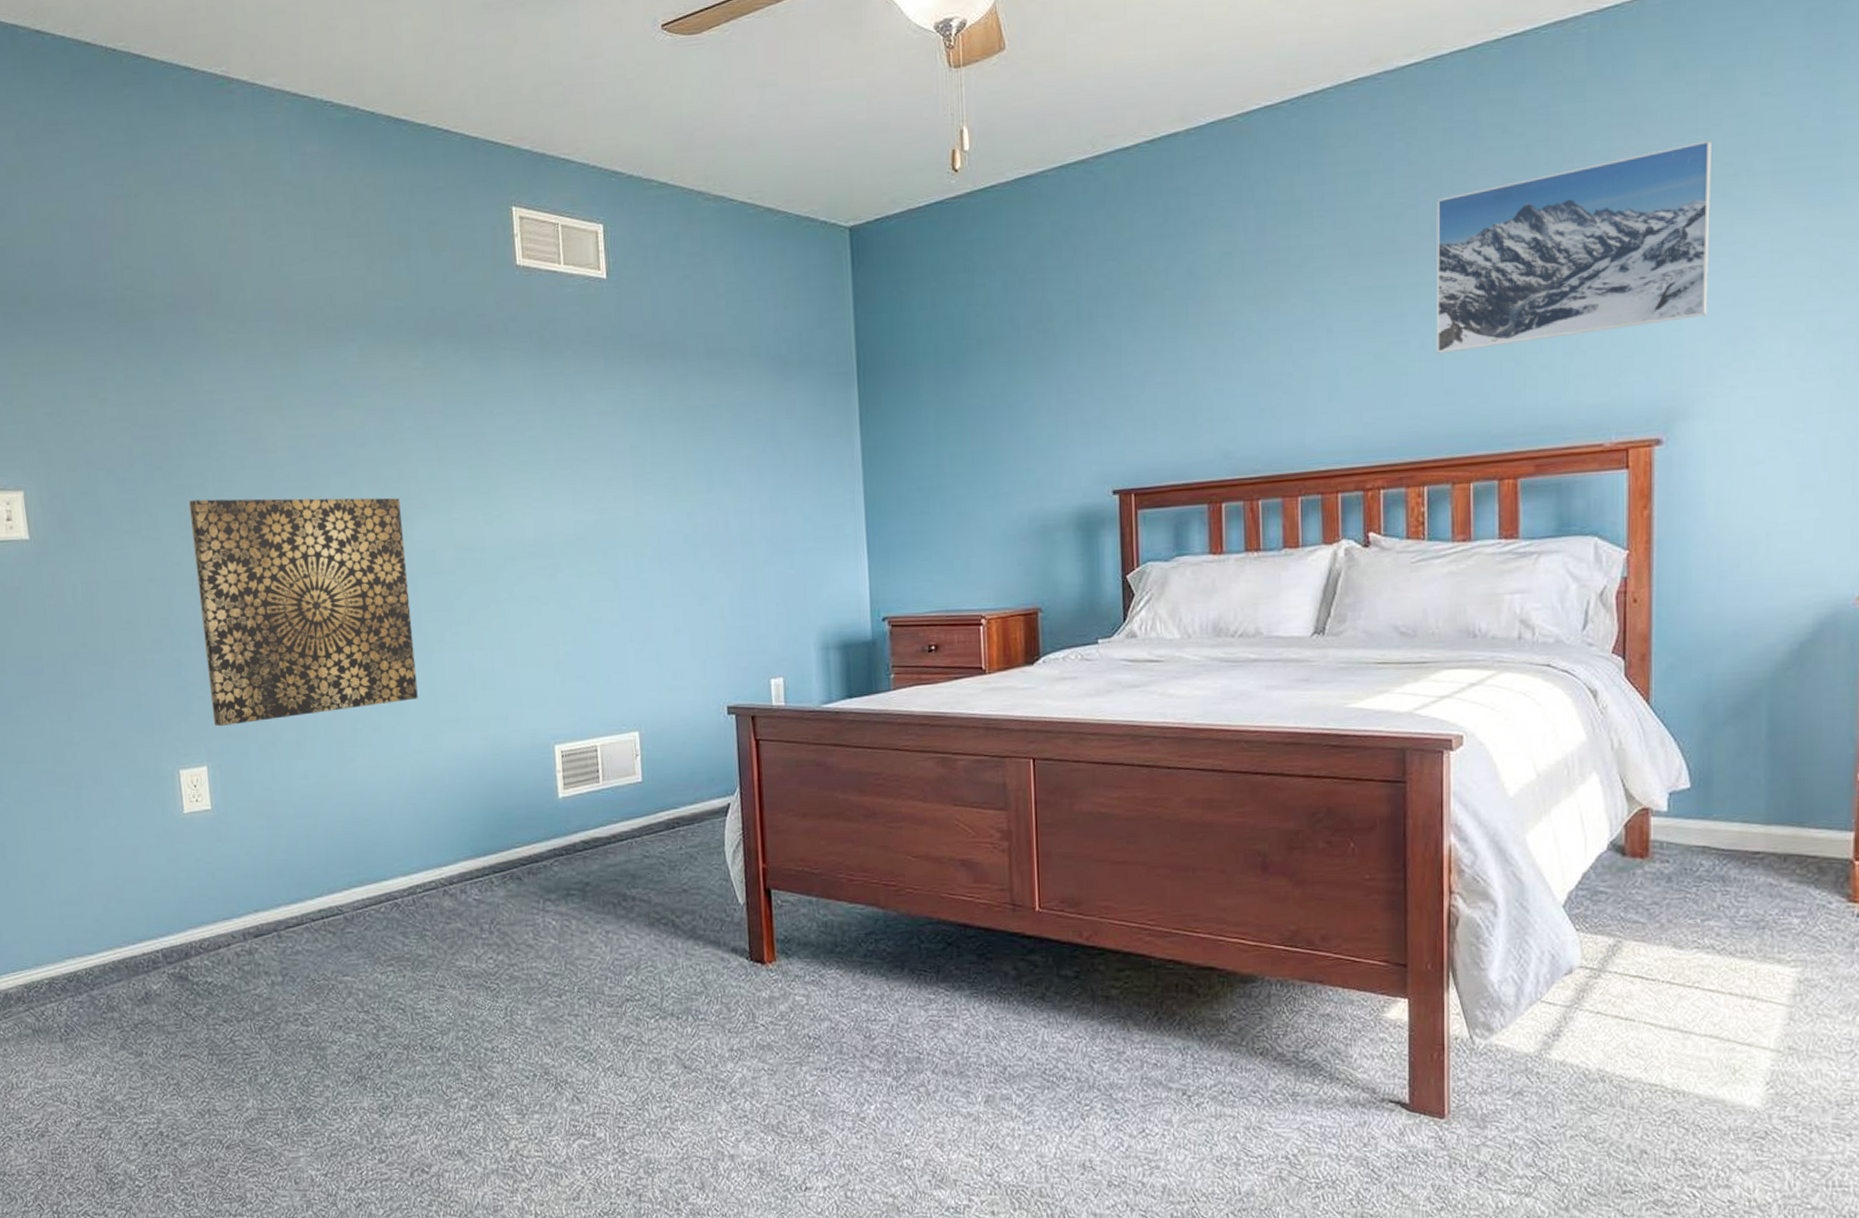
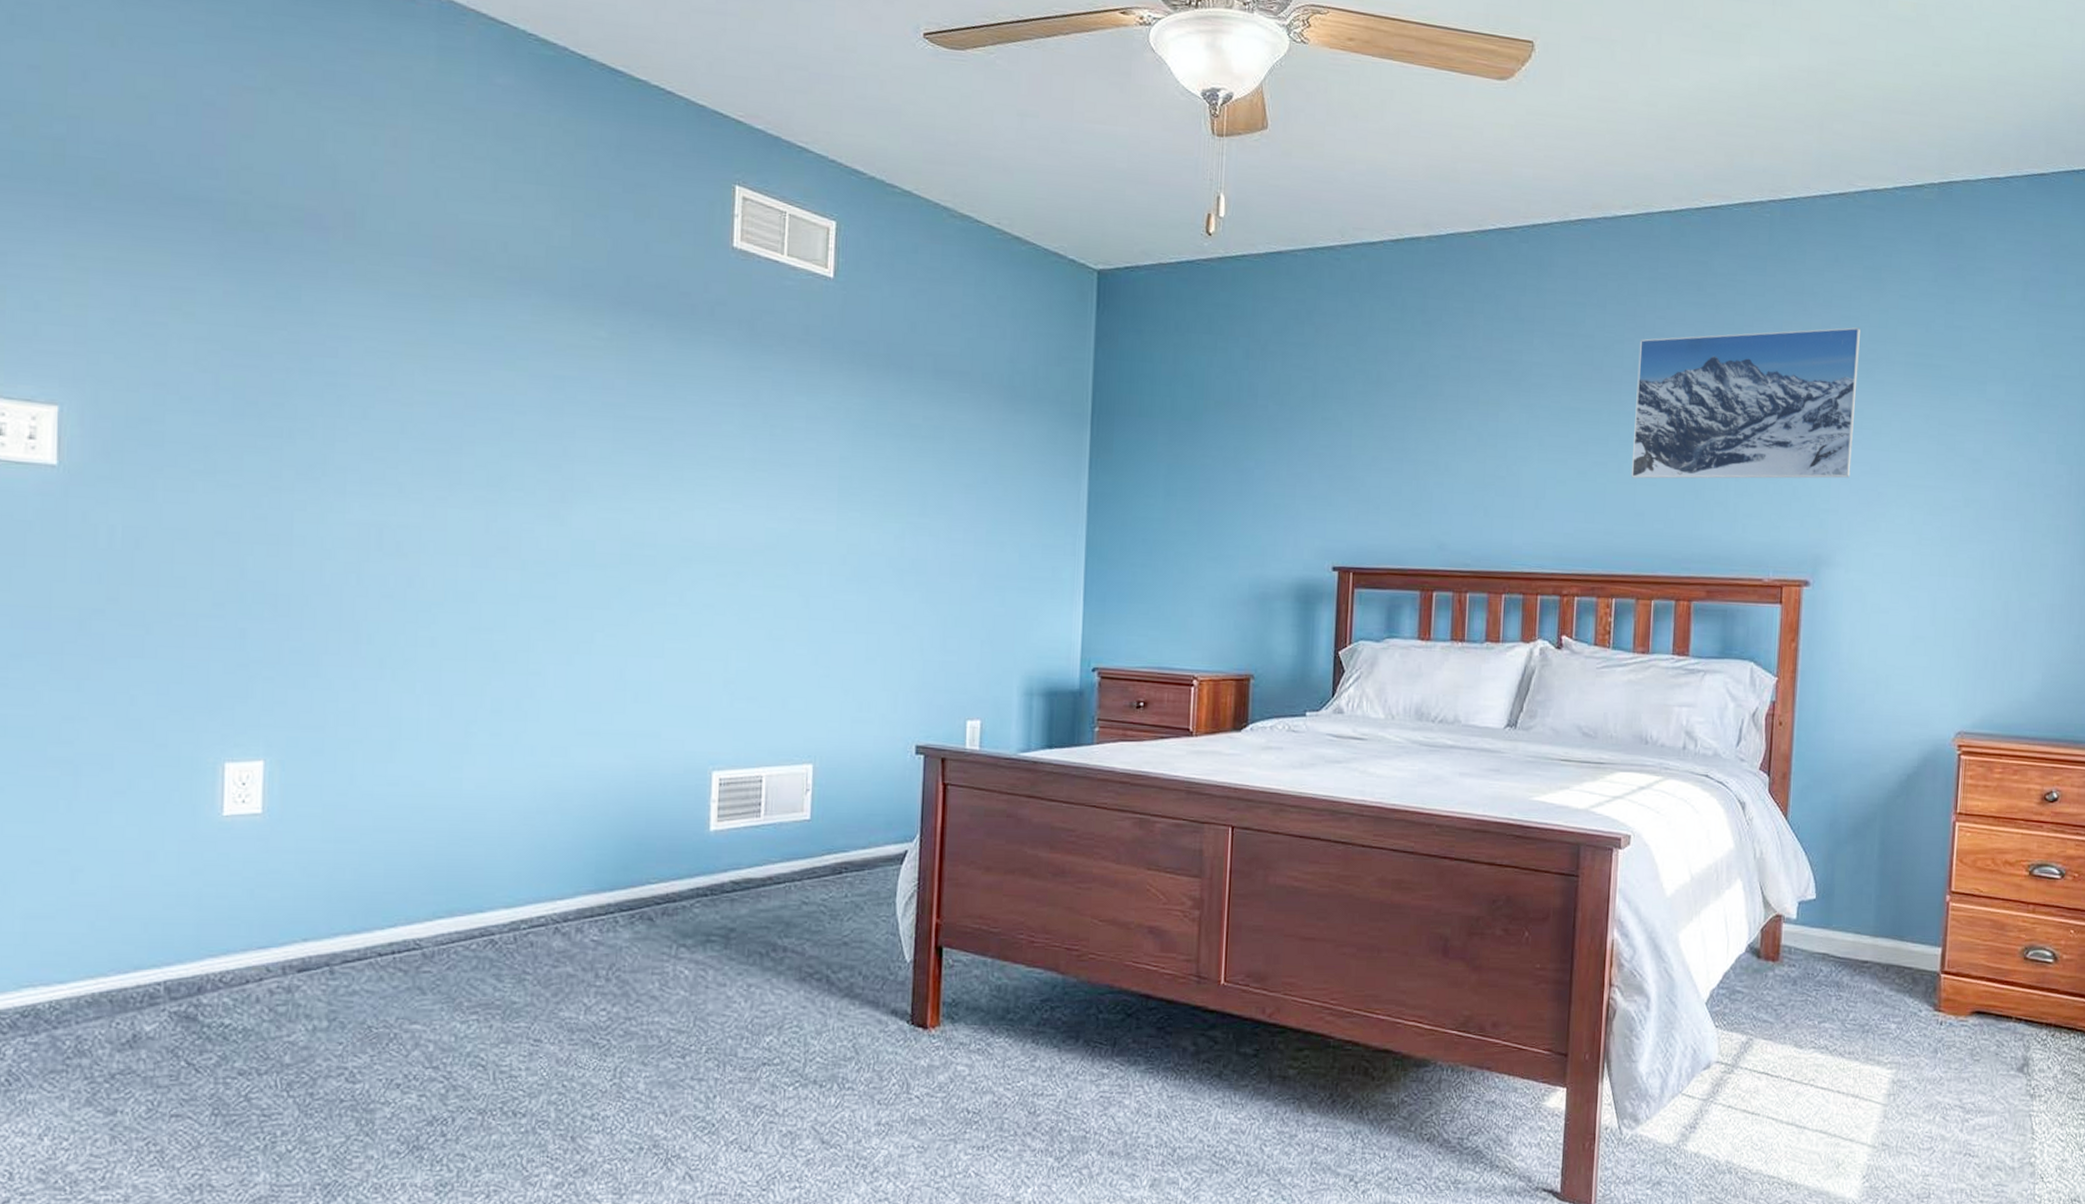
wall art: present [188,498,418,727] -> none [280,446,560,716]

